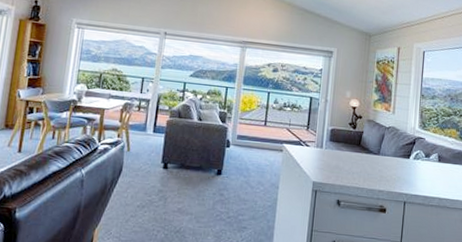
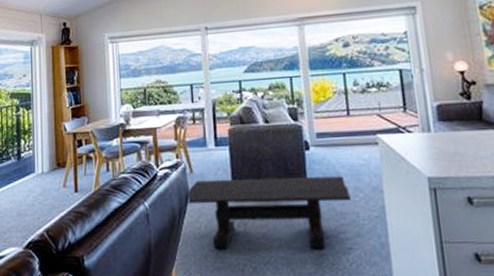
coffee table: none [120,158,254,226] -> present [186,176,351,250]

